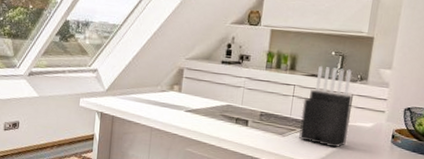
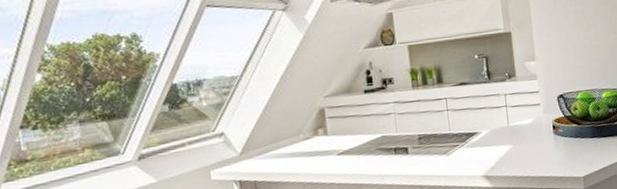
knife block: present [299,65,353,148] -> none [458,69,512,155]

